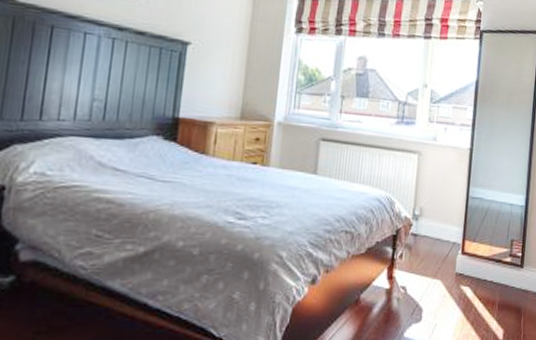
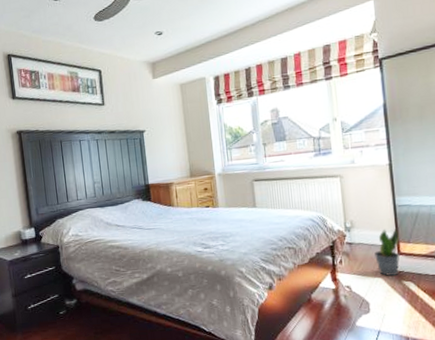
potted plant: none [438,223,466,279] -> present [374,229,400,276]

